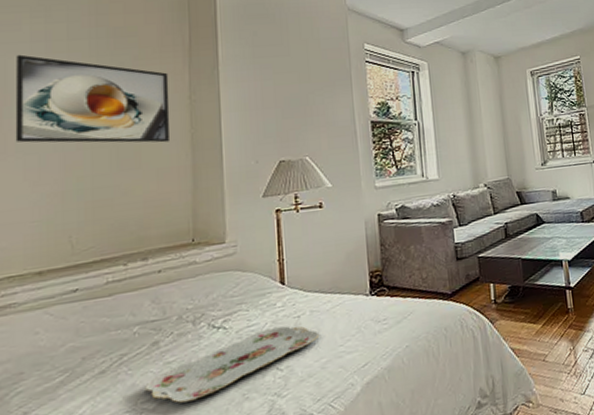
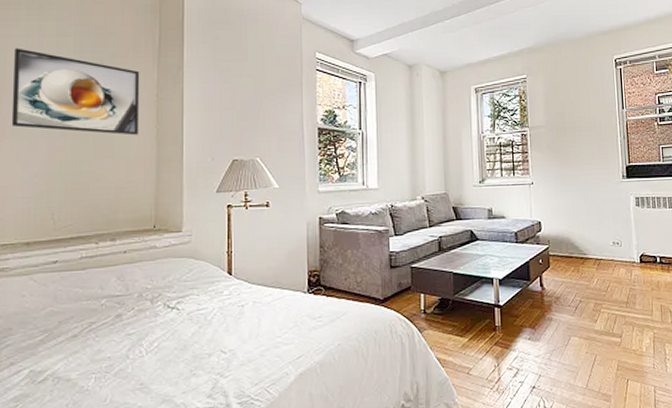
serving tray: present [145,326,320,403] -> none [109,313,261,371]

